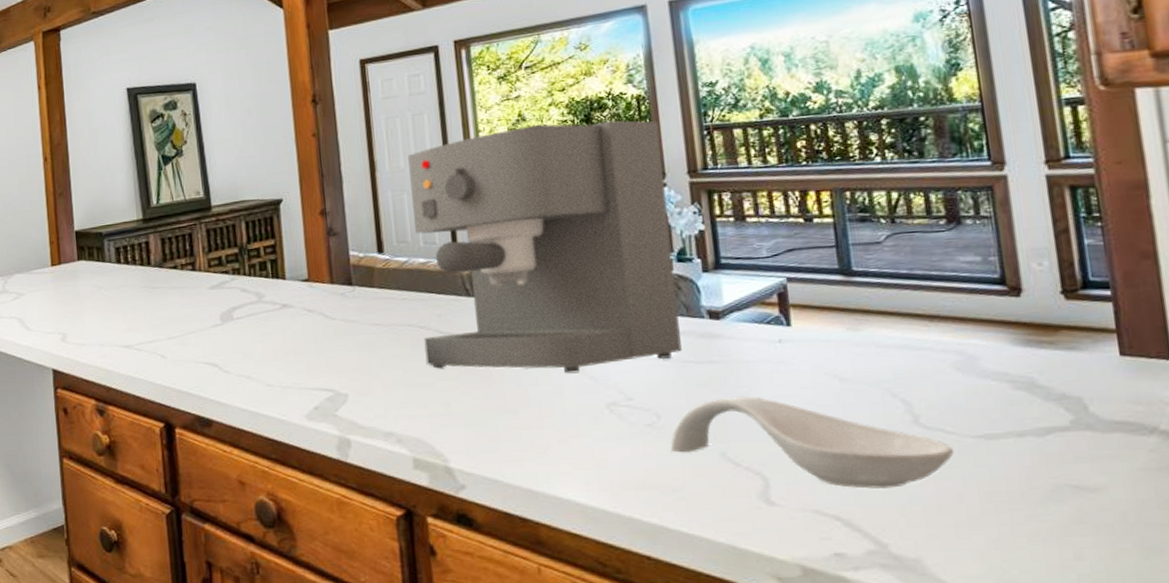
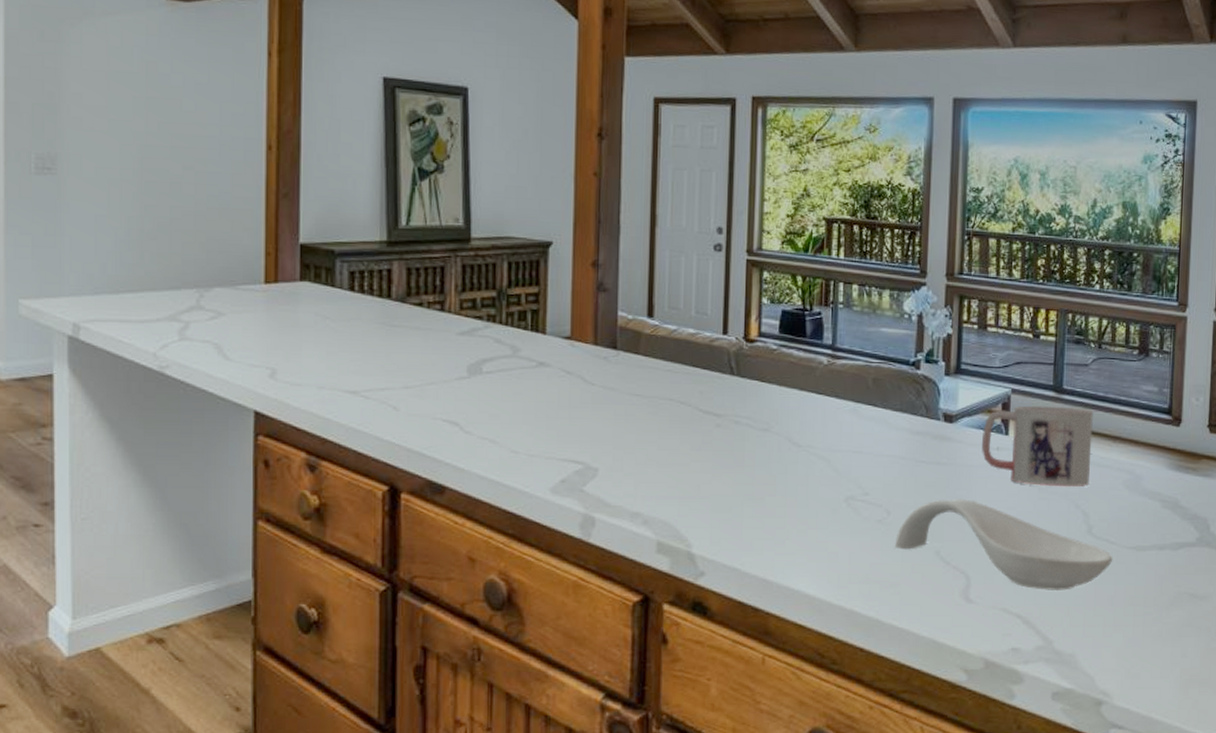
coffee maker: present [408,120,682,374] -> none [682,202,928,465]
mug: none [758,288,906,376] -> present [982,405,1093,488]

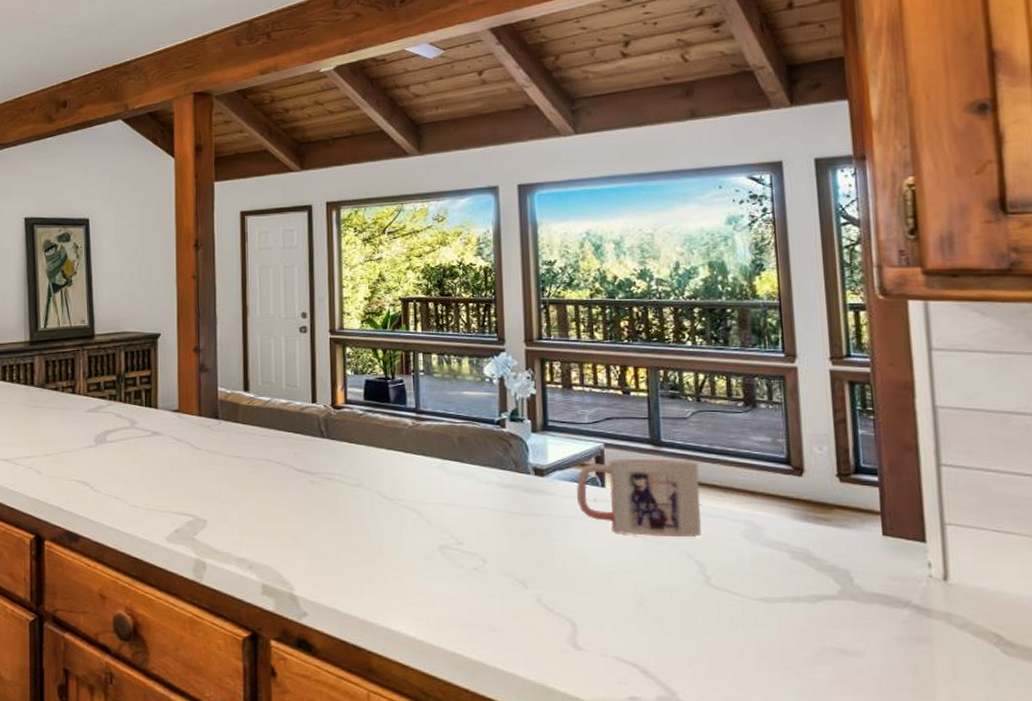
spoon rest: present [894,499,1113,590] -> none [492,548,739,641]

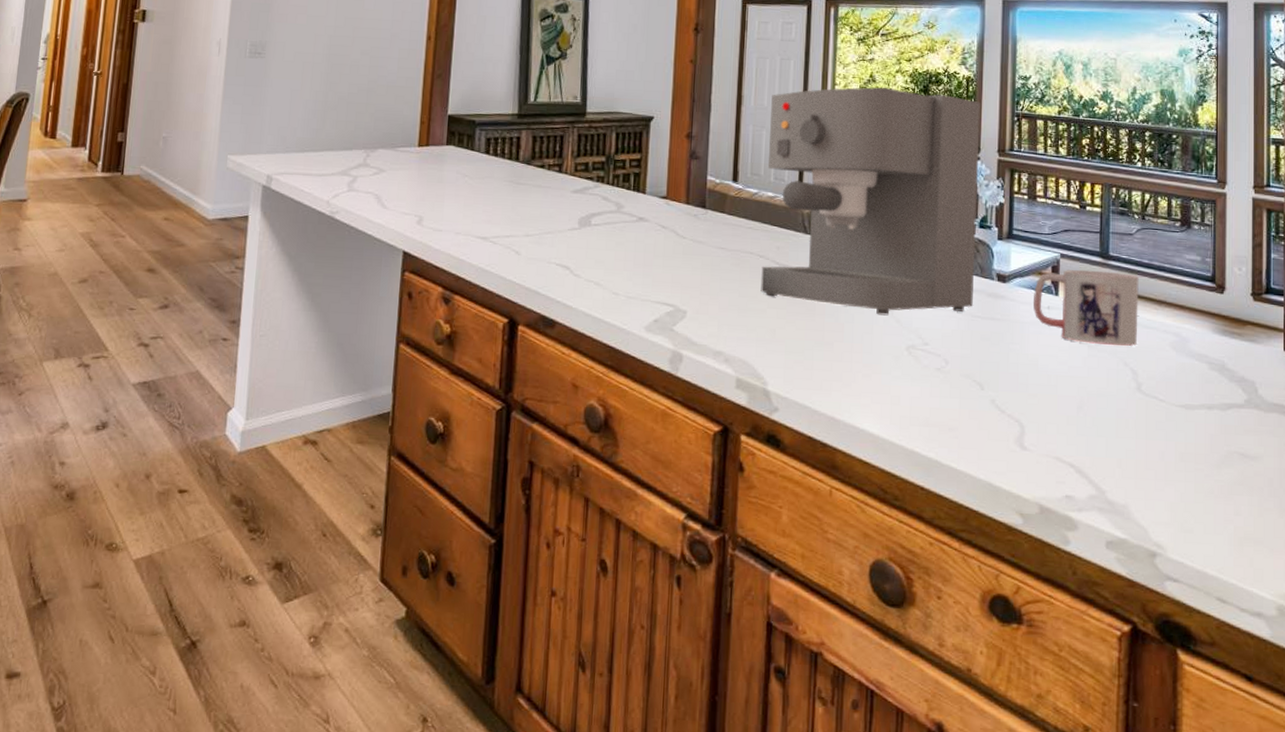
coffee maker: none [277,285,509,516] -> present [760,87,981,316]

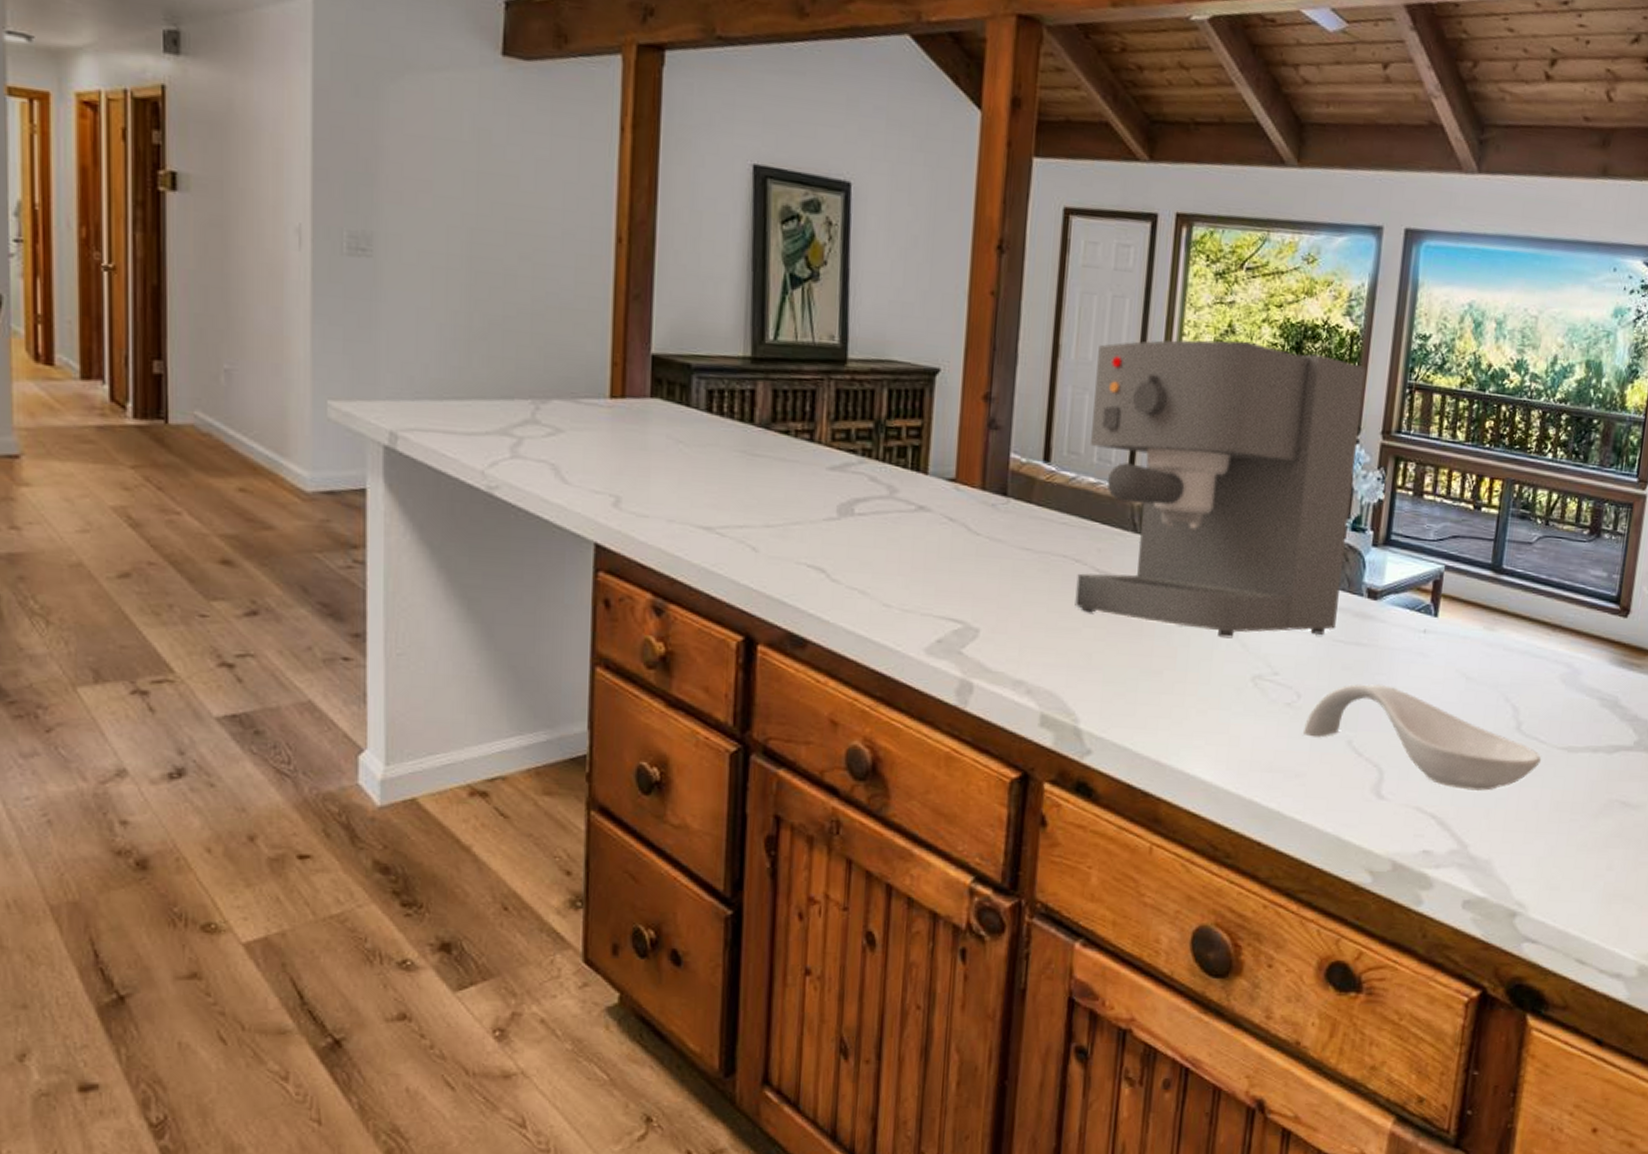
spoon rest: none [952,352,1163,443] -> present [1302,684,1542,791]
mug: present [1033,269,1139,347] -> none [1407,585,1534,679]

